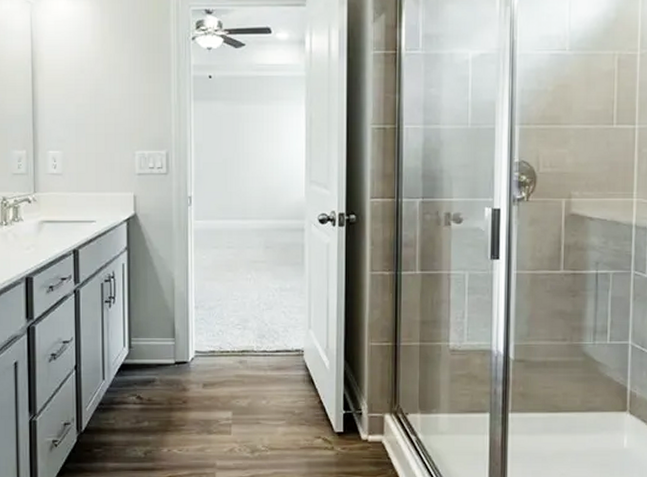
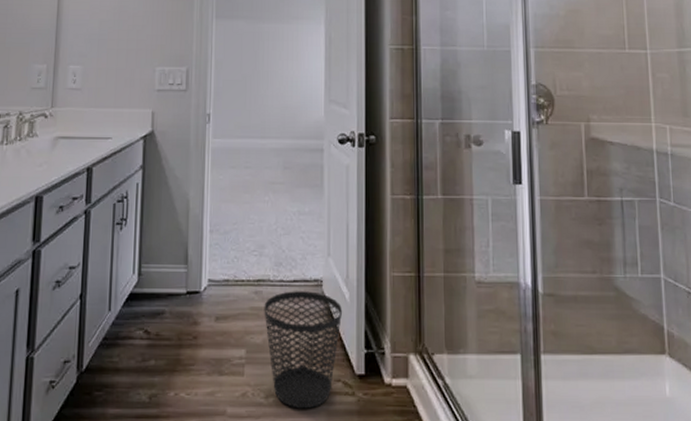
wastebasket: none [248,360,323,461] -> present [264,291,343,409]

